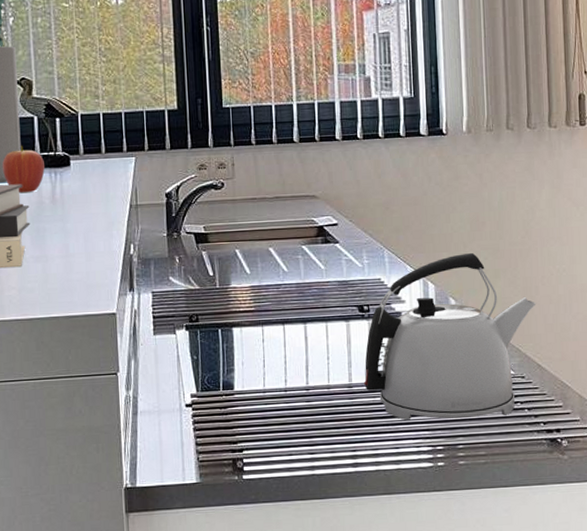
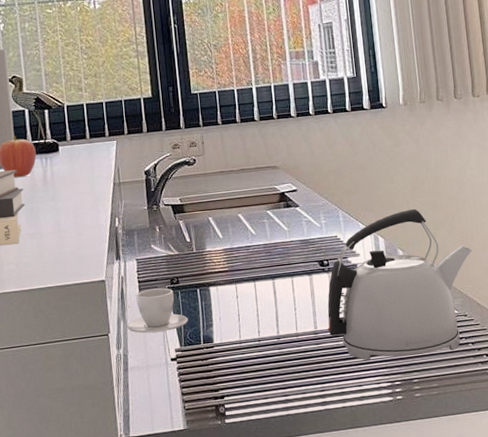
teacup: none [138,325,207,375] -> present [127,288,188,334]

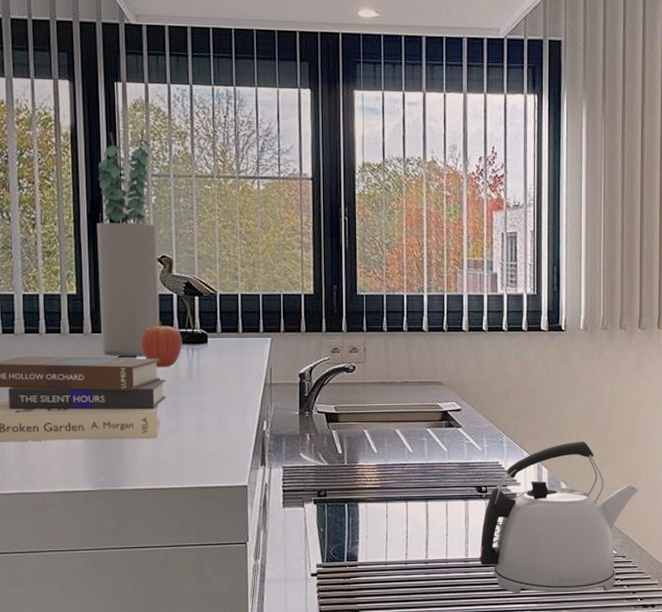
teacup: present [127,288,188,334] -> none [267,499,333,545]

